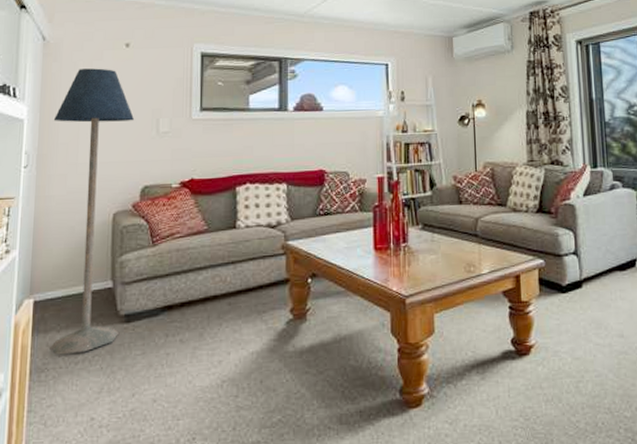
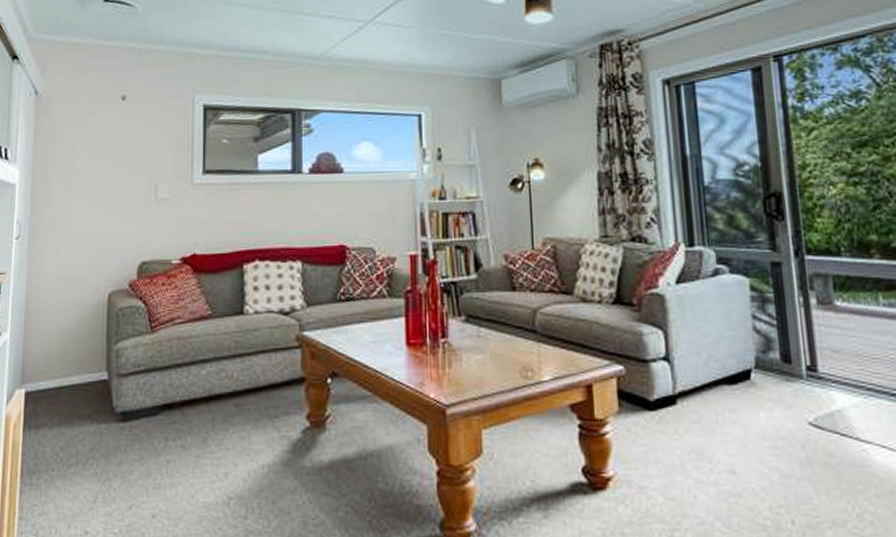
floor lamp: present [49,68,134,355] -> none [41,125,130,455]

